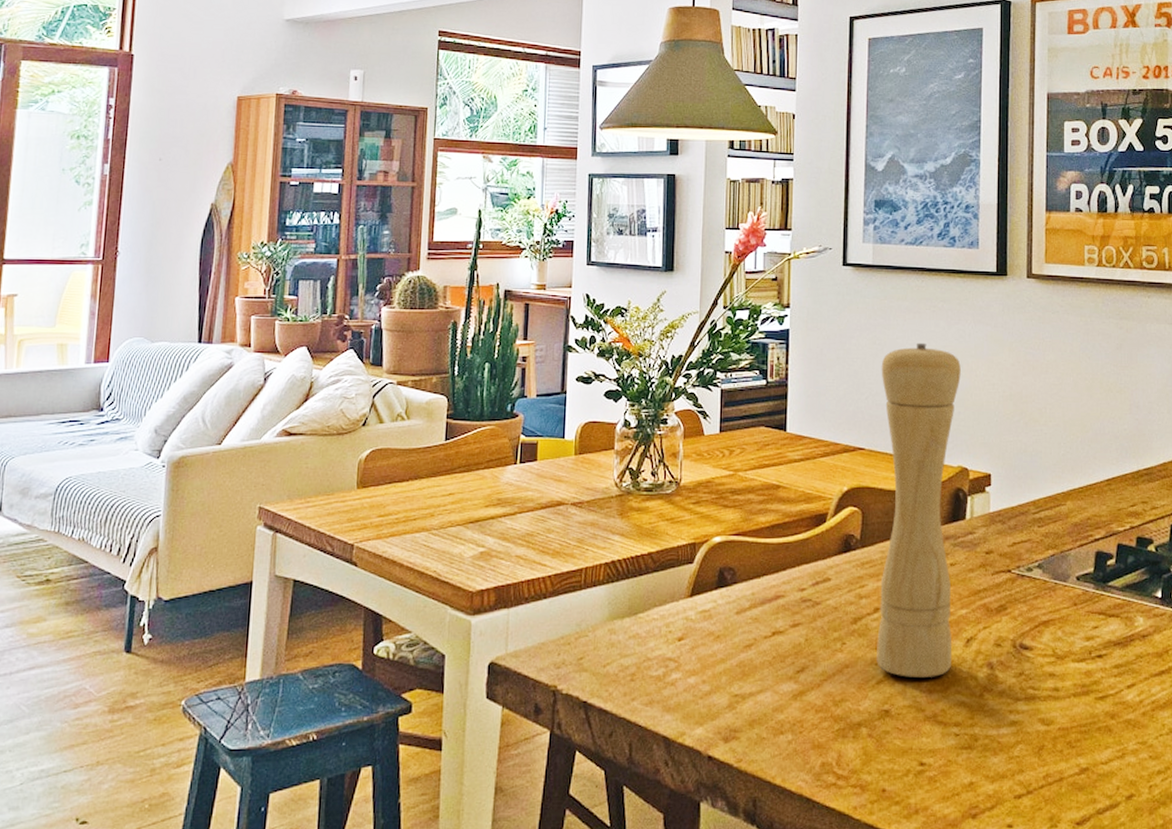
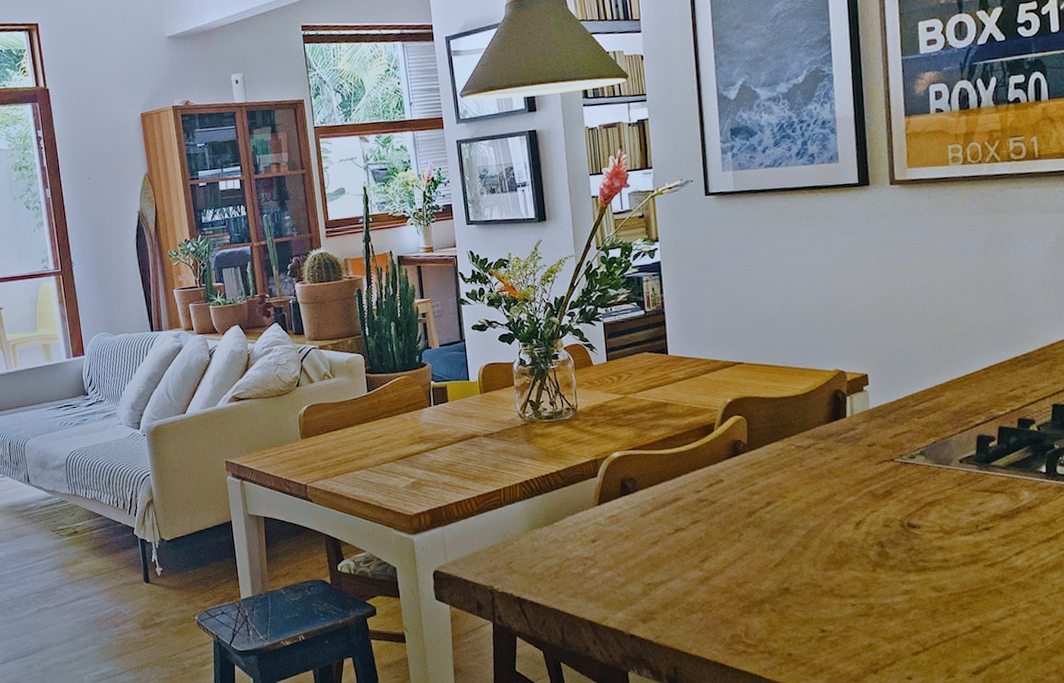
pepper mill: present [877,342,961,677] -> none [752,259,844,559]

